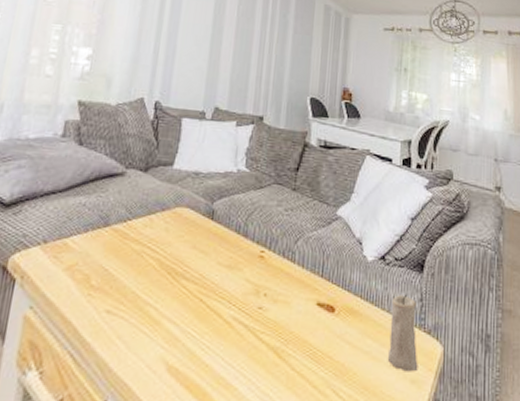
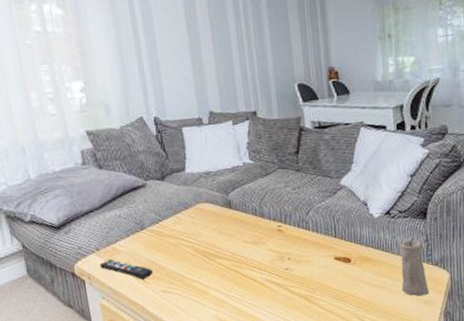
remote control: none [40,257,103,292] -> present [100,259,154,280]

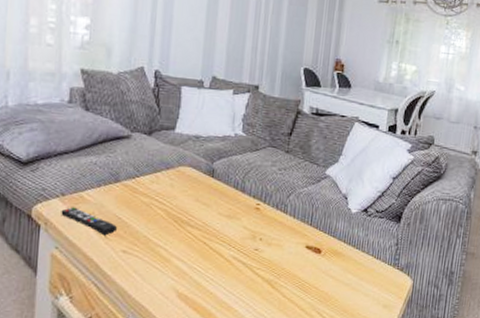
candle: present [400,238,429,297] -> none [364,239,393,300]

